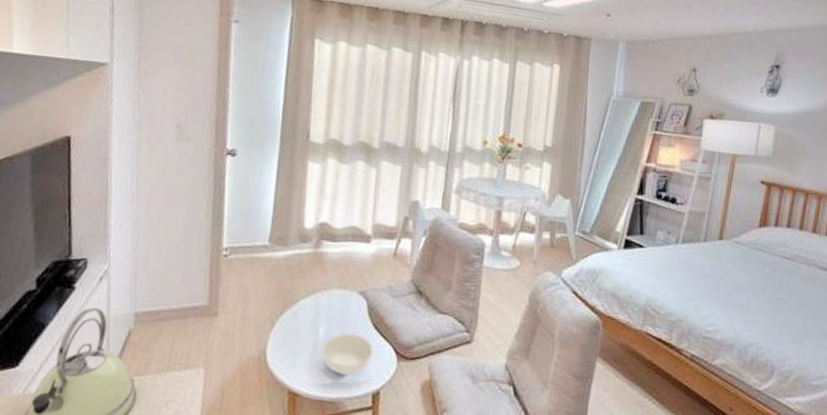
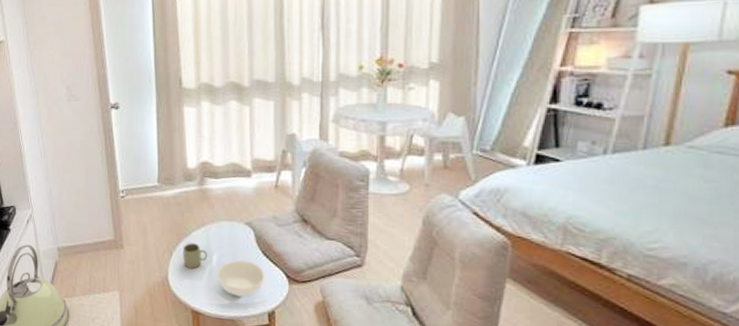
mug: none [286,312,315,342] -> present [182,243,208,269]

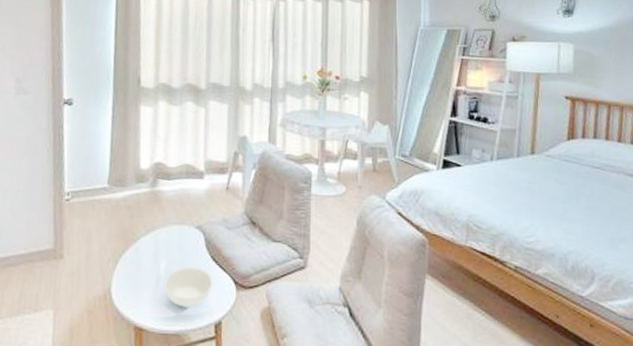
mug: present [182,243,208,269] -> none [128,250,156,278]

